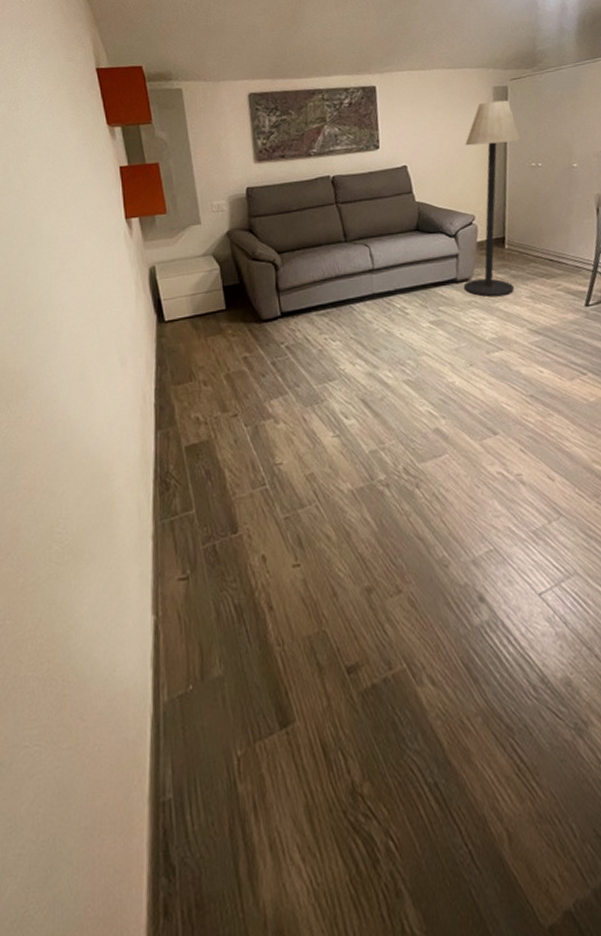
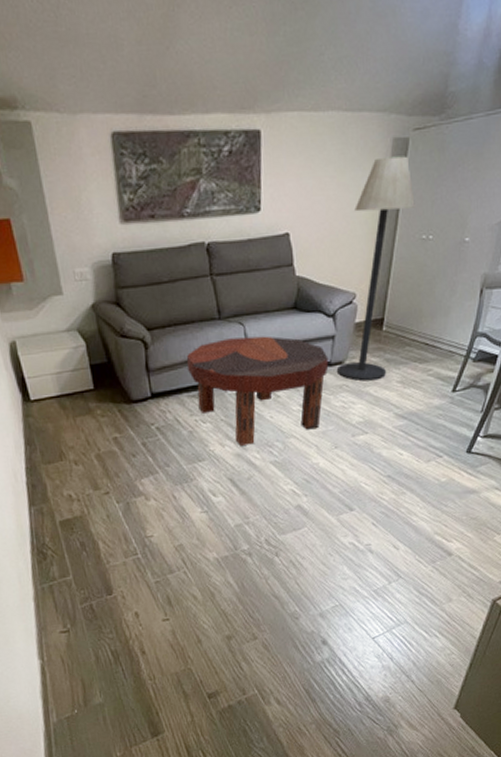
coffee table: none [315,256,455,364] -> present [187,336,329,446]

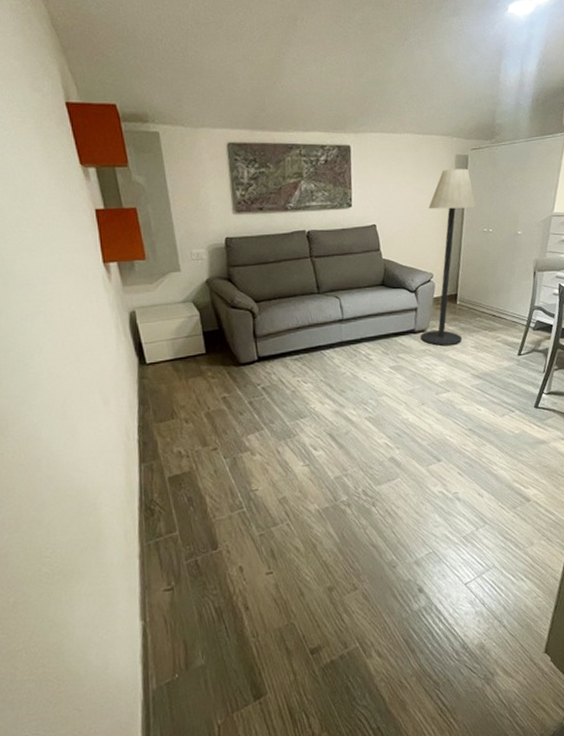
coffee table: present [187,336,329,446] -> none [290,308,413,403]

